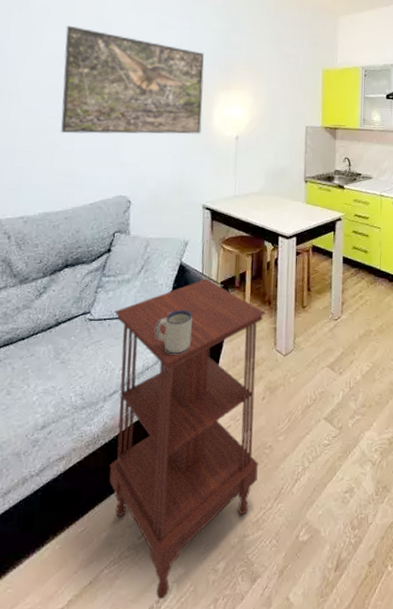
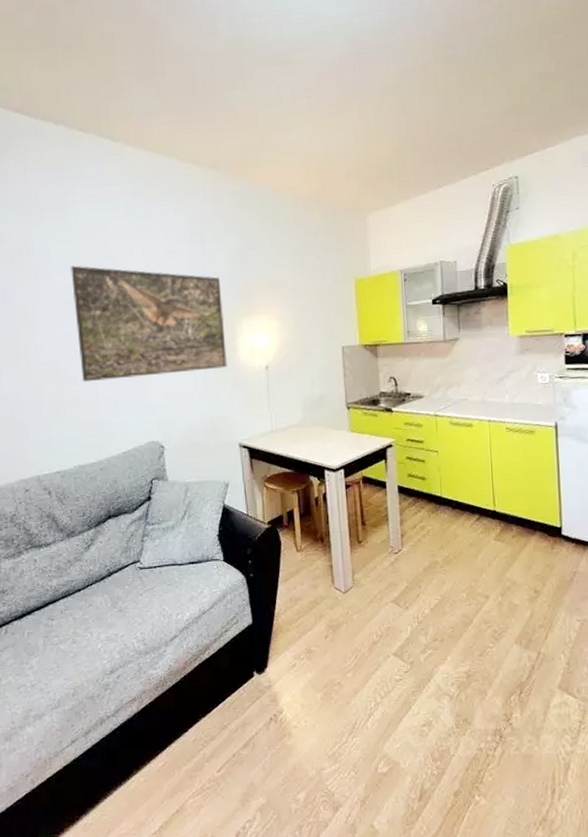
side table: present [109,278,266,600] -> none [163,519,329,827]
mug: present [155,309,192,355] -> none [206,552,244,598]

